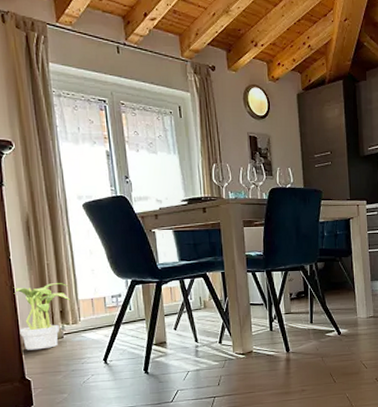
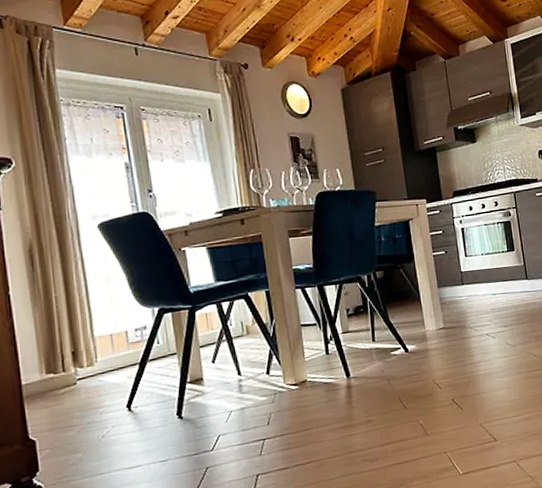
potted plant: present [13,283,70,350] -> none [13,318,84,404]

